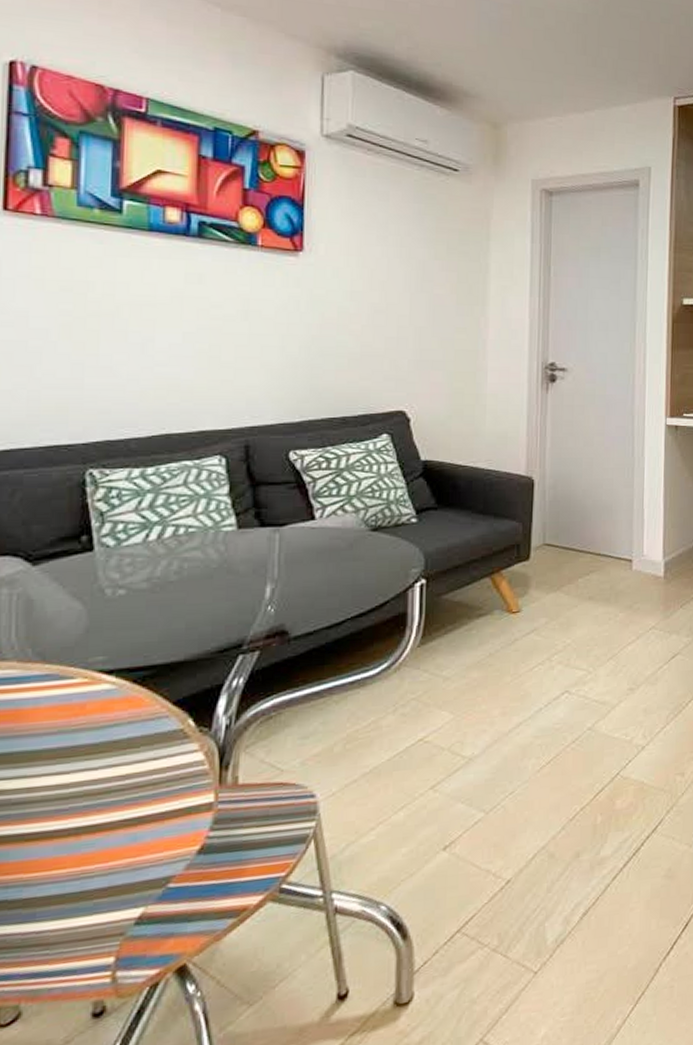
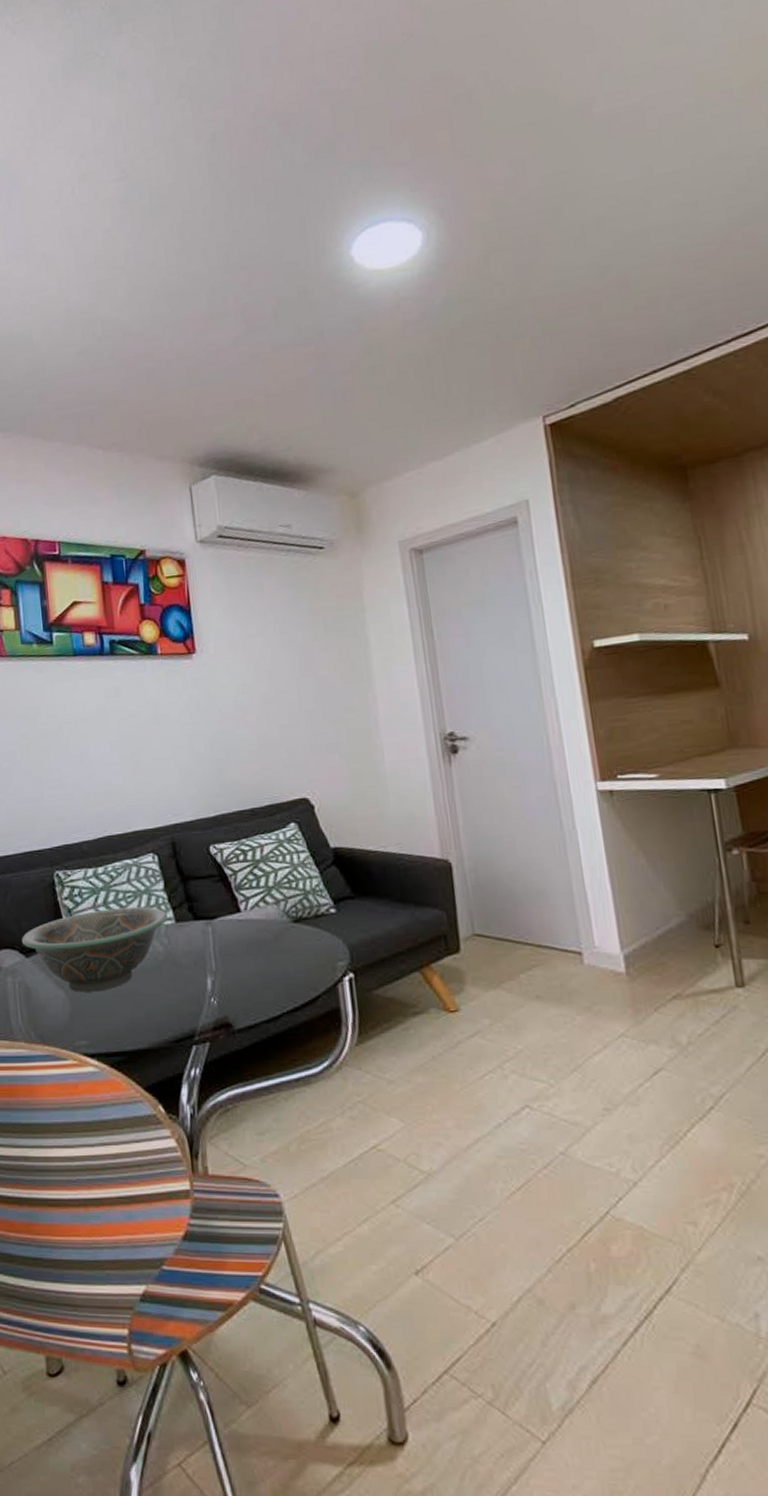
decorative bowl: none [28,512,228,604] -> present [21,907,168,992]

